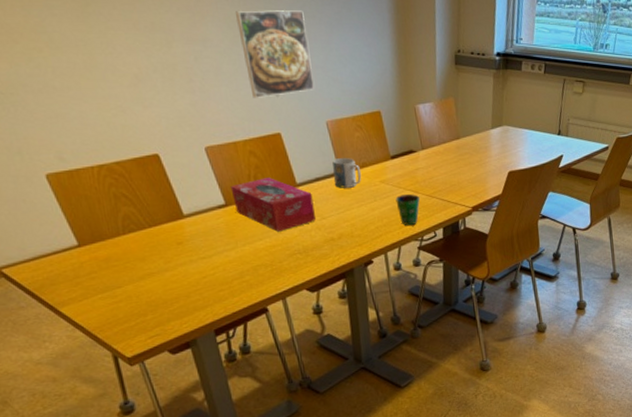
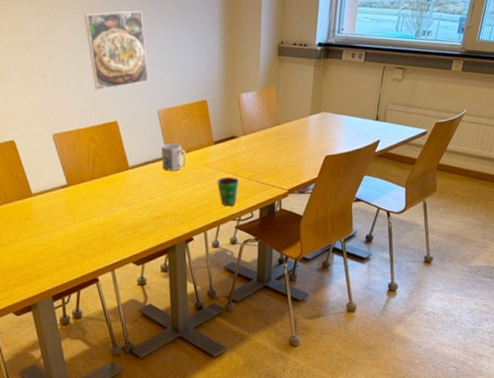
tissue box: present [230,177,316,232] -> none [72,161,144,210]

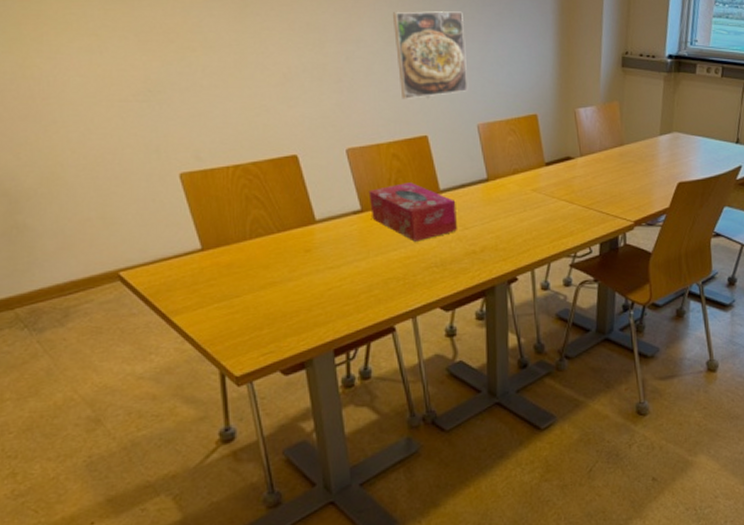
tissue box: none [72,161,144,210] -> present [368,183,457,242]
mug: present [161,143,187,171] -> none [480,163,512,196]
cup: present [217,177,240,207] -> none [547,205,576,240]

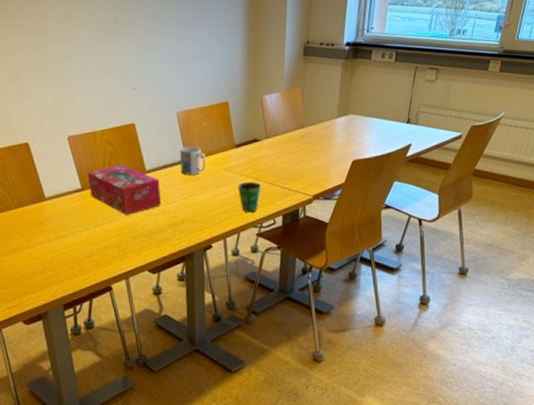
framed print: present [393,11,468,99] -> none [103,10,168,92]
mug: none [480,163,512,196] -> present [179,146,207,175]
cup: none [547,205,576,240] -> present [237,182,262,213]

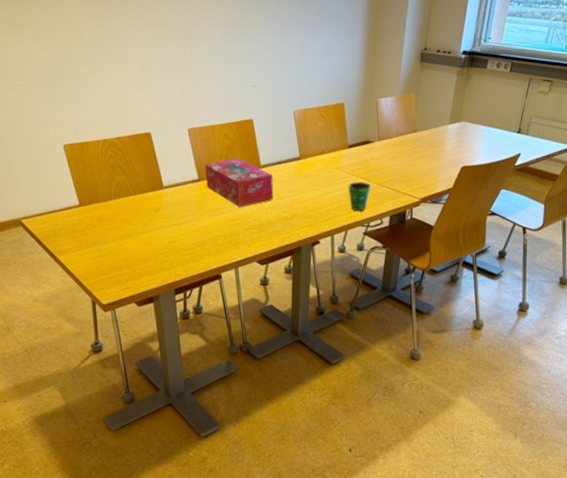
mug: present [179,146,207,175] -> none [293,145,320,172]

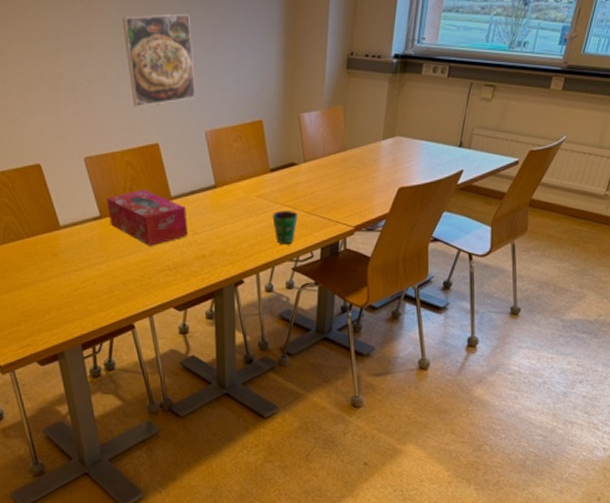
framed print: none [229,11,287,88] -> present [123,14,195,107]

